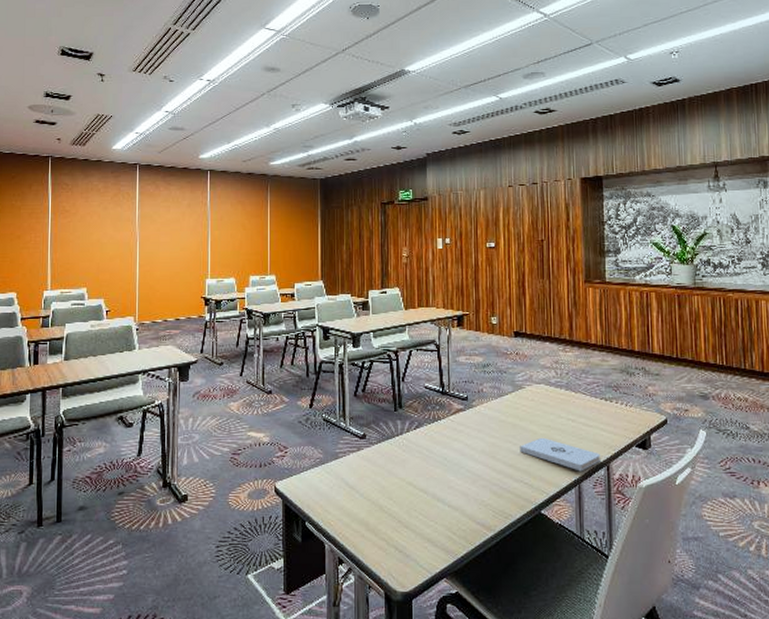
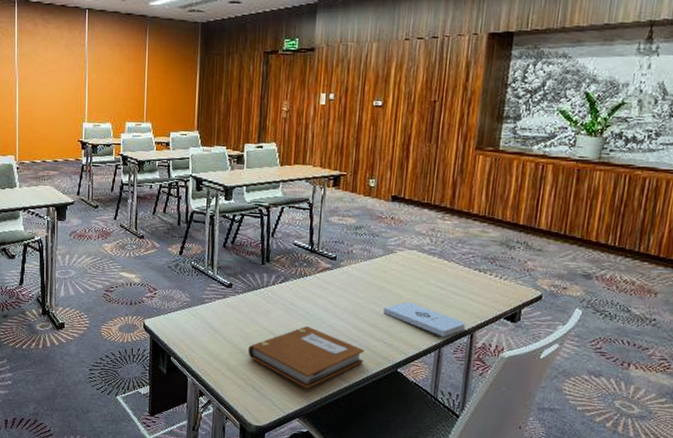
notebook: none [388,473,507,543] -> present [248,326,365,389]

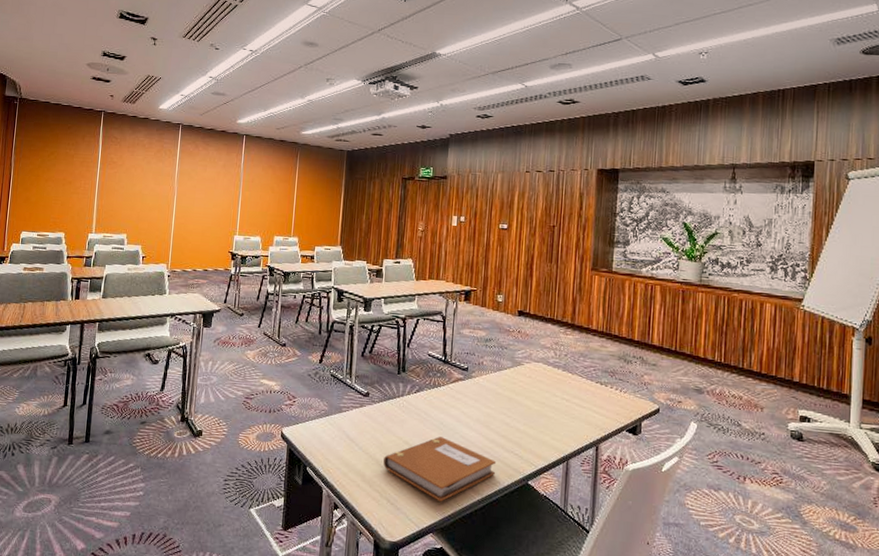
notepad: present [383,301,465,337] -> none [513,413,590,449]

